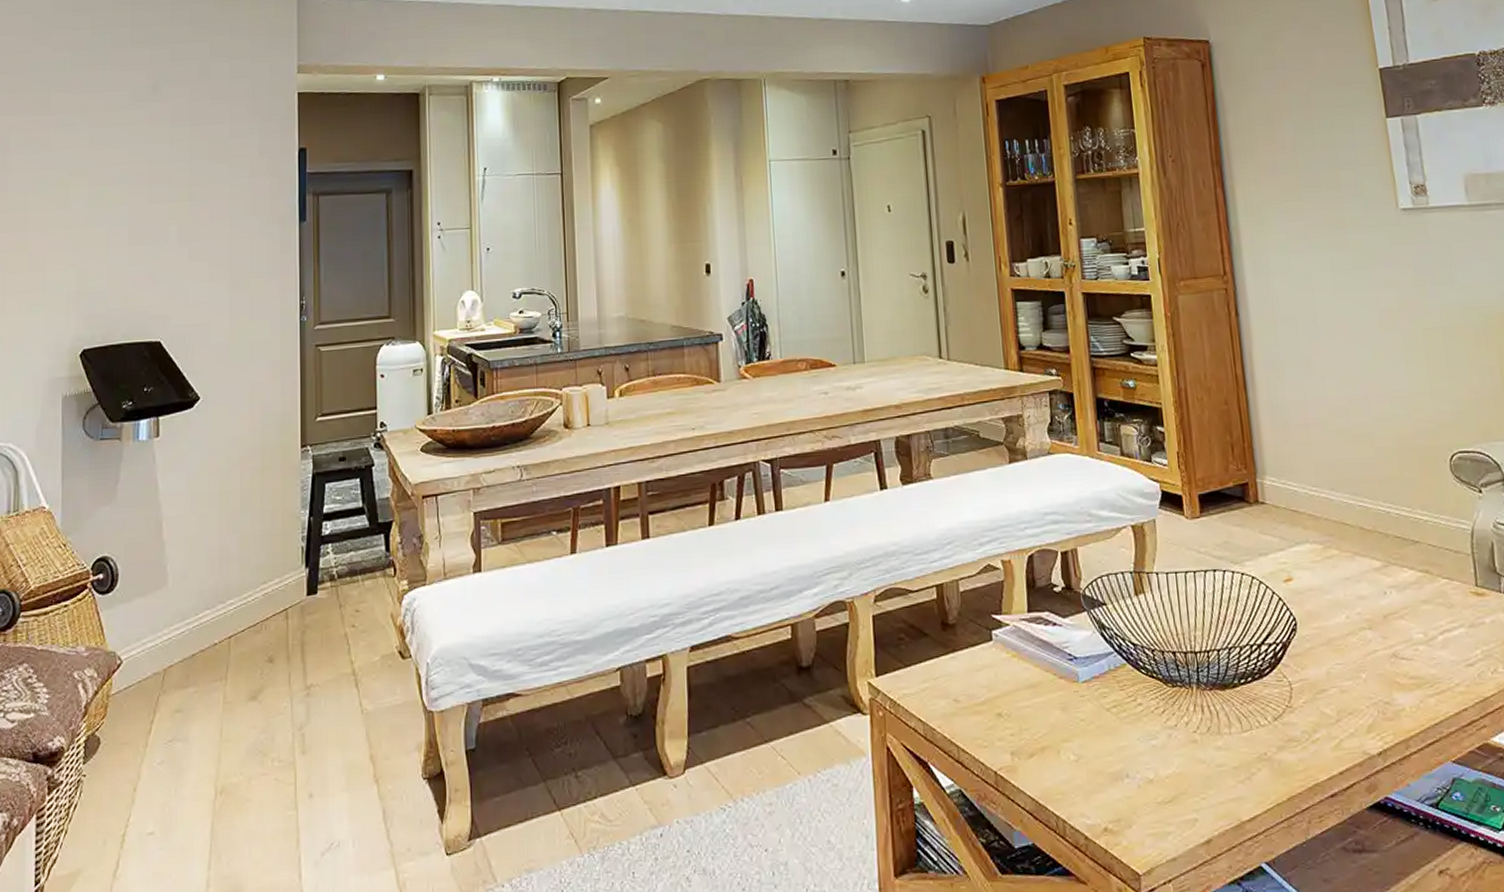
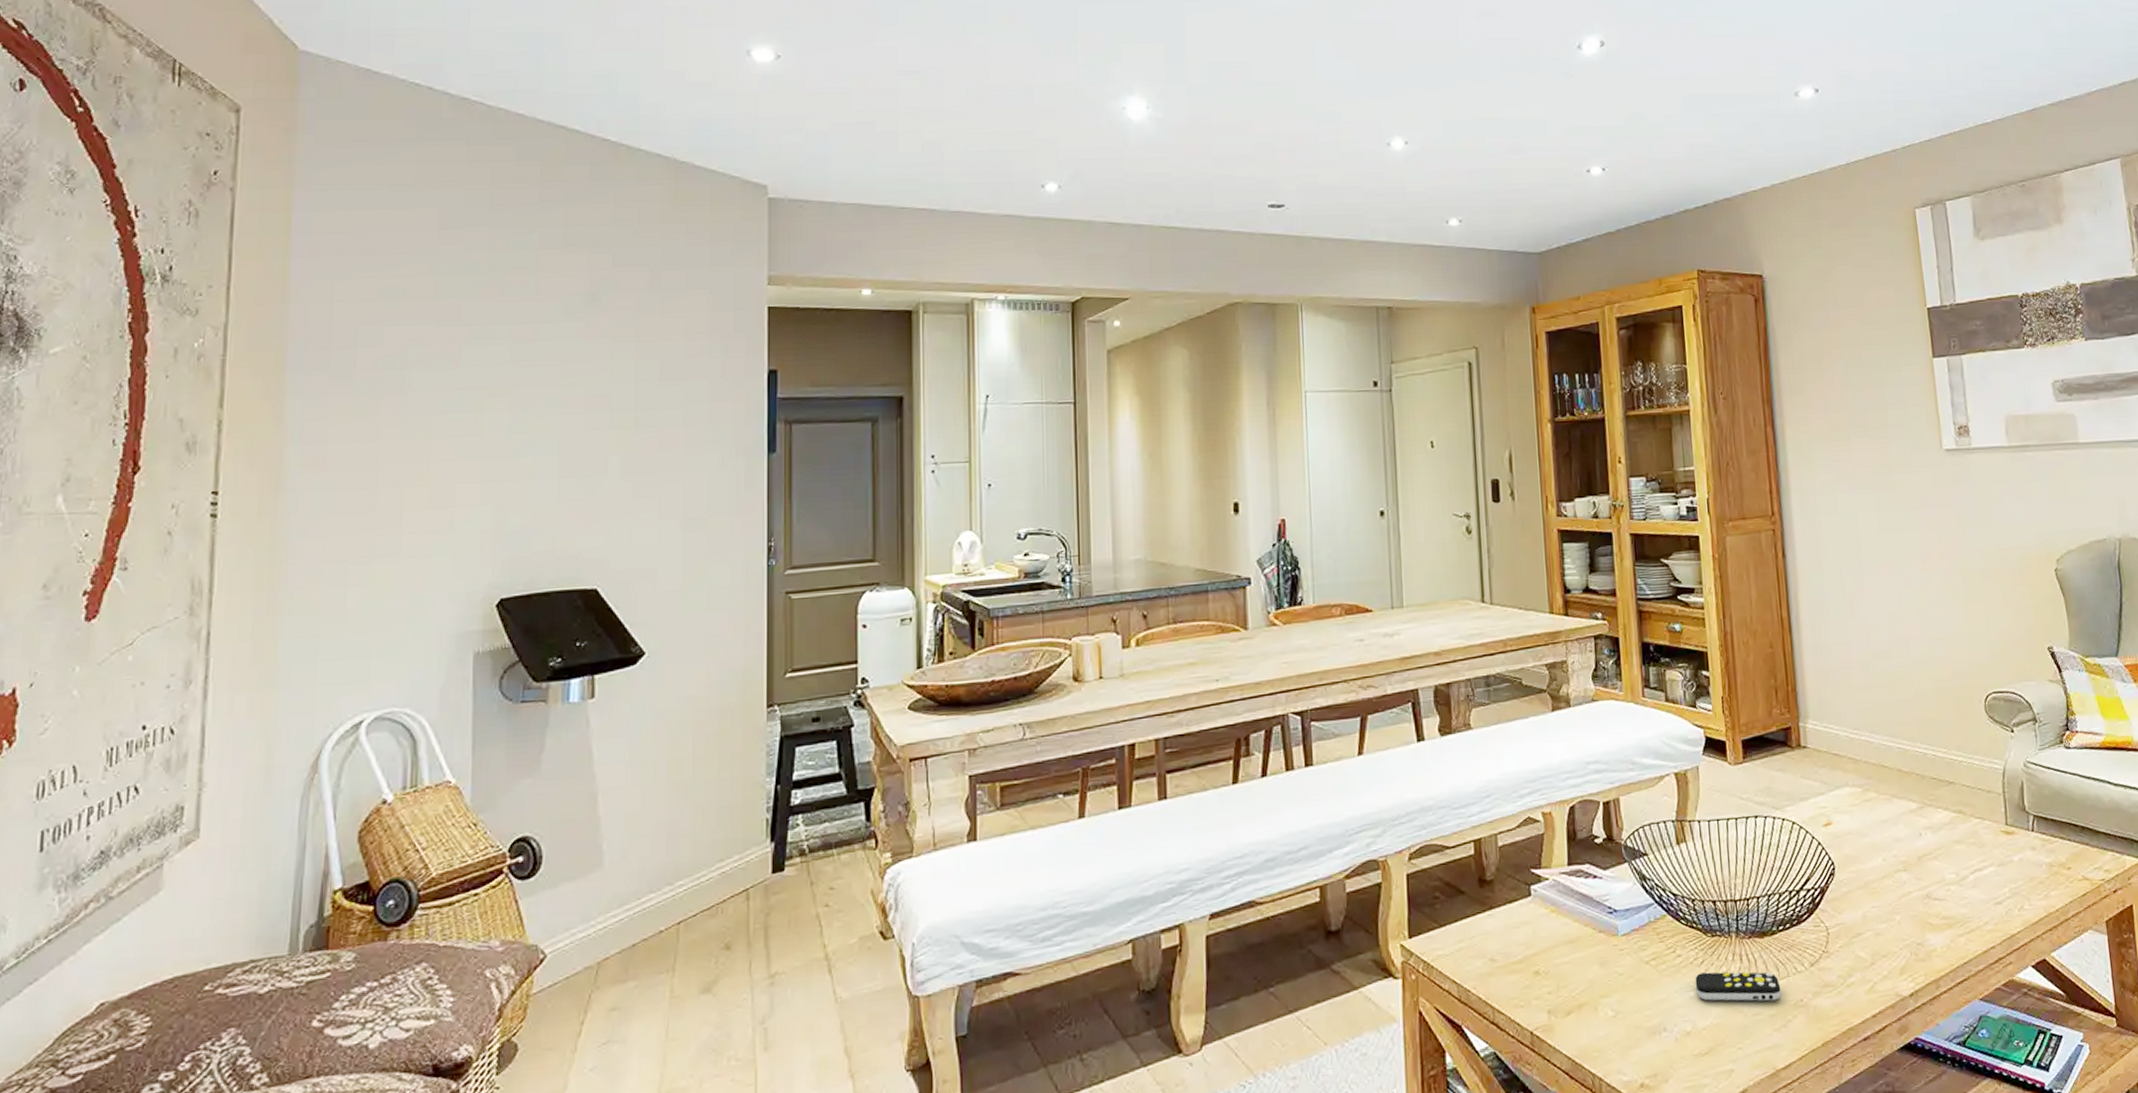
remote control: none [1156,721,1245,753] -> present [1695,972,1781,1002]

